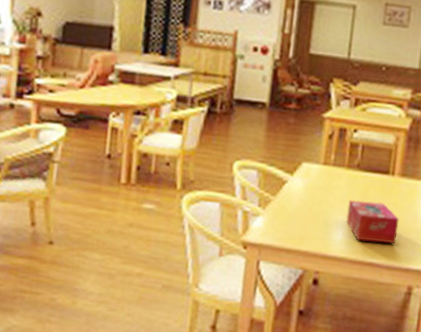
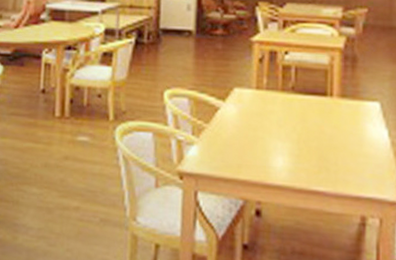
tissue box: present [346,200,399,244] -> none [285,124,343,170]

